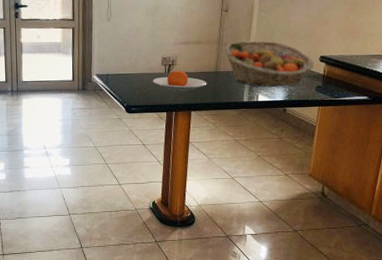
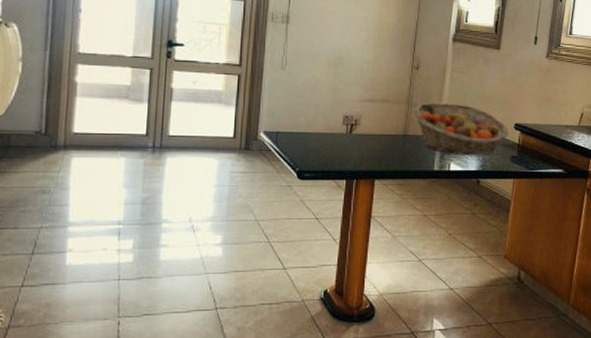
plate: present [152,70,207,91] -> none [331,132,394,156]

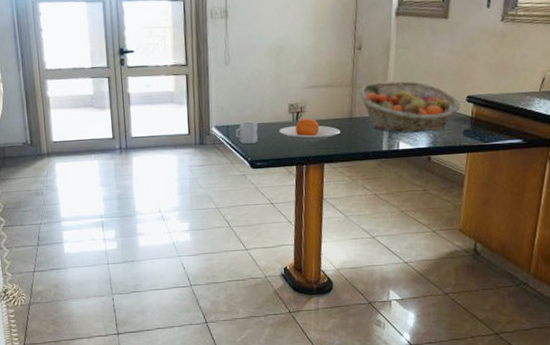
cup: none [285,129,309,153] -> present [236,121,258,144]
plate: none [331,132,394,156] -> present [279,118,341,142]

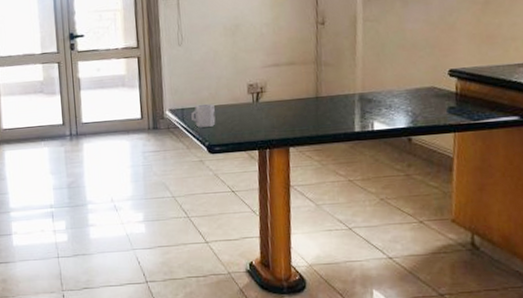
plate: present [279,118,341,142] -> none [238,98,307,124]
fruit basket: present [358,81,461,133] -> none [324,56,443,112]

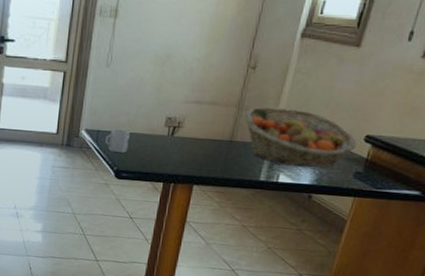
fruit basket: none [324,56,443,112] -> present [244,107,357,168]

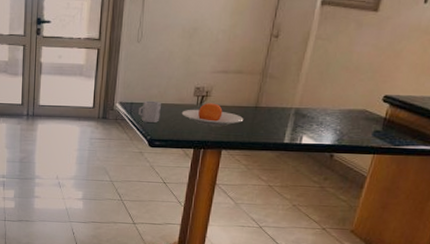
plate: none [151,134,218,160] -> present [181,103,244,127]
fruit basket: present [244,107,357,168] -> none [268,74,376,129]

